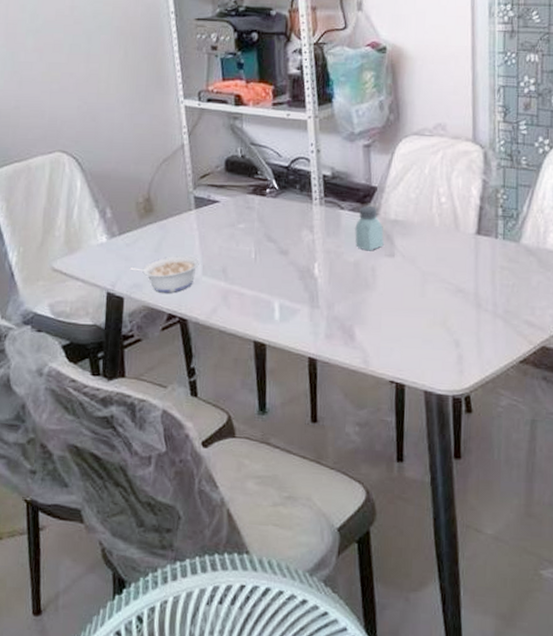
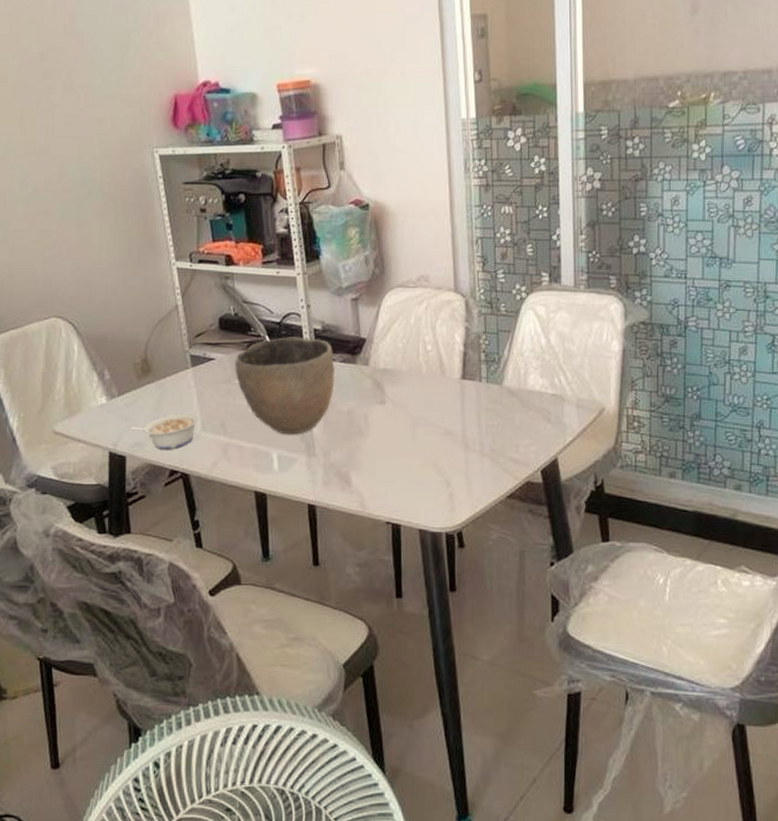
bowl: none [238,182,343,284] -> present [234,337,335,435]
saltshaker: present [355,205,384,251] -> none [347,356,375,400]

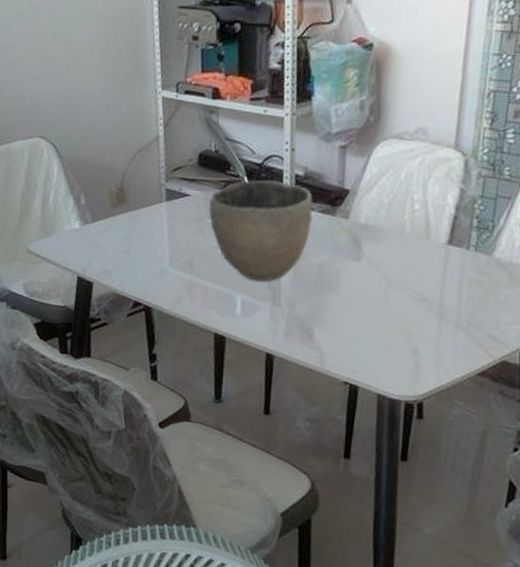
legume: present [130,412,198,450] -> none [100,245,167,281]

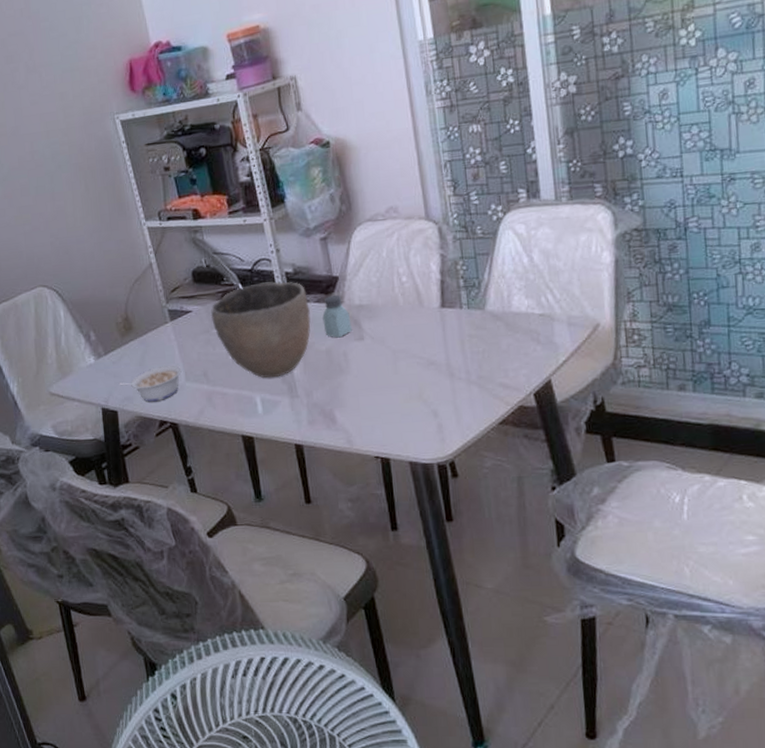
legume: none [100,245,167,281] -> present [118,365,182,402]
saltshaker: none [322,208,352,254] -> present [322,294,352,338]

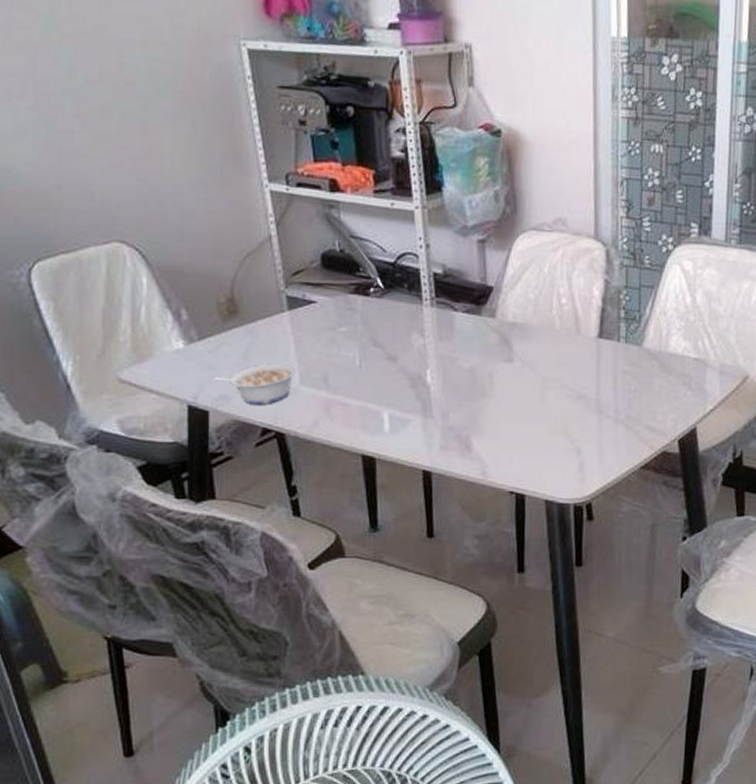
bowl: present [210,281,311,379] -> none [339,280,457,393]
saltshaker: present [322,294,352,338] -> none [470,307,502,356]

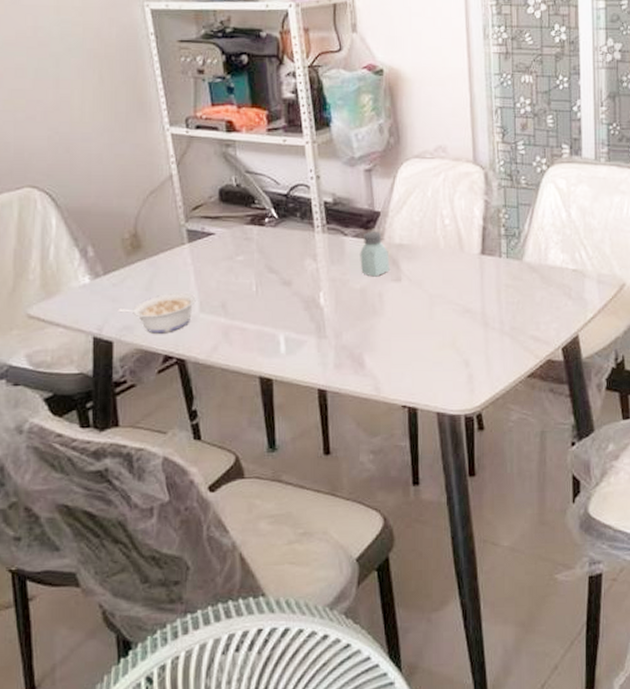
saltshaker: none [470,307,502,356] -> present [360,231,390,277]

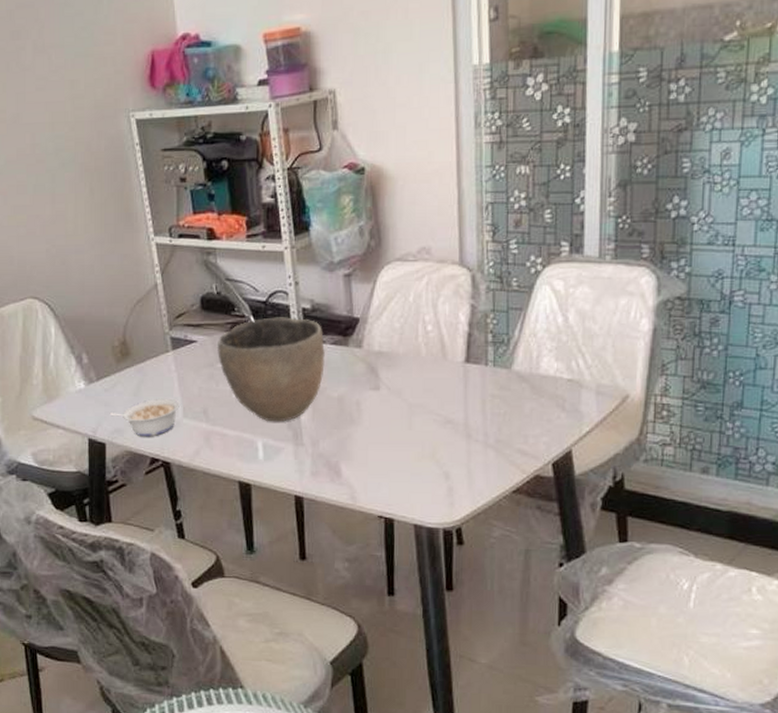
bowl: none [236,210,347,315] -> present [216,317,325,422]
saltshaker: present [360,231,390,277] -> none [338,338,368,385]

